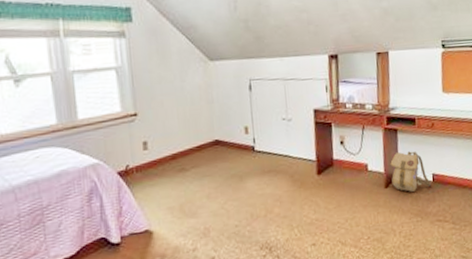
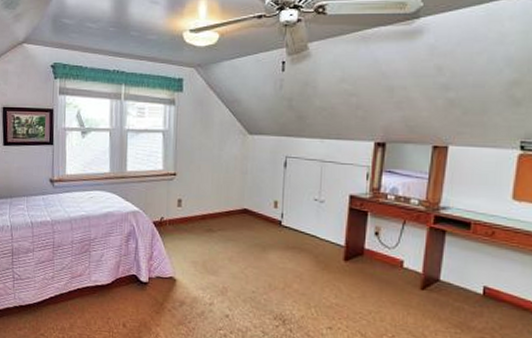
backpack: present [390,151,431,192] -> none [430,255,480,301]

